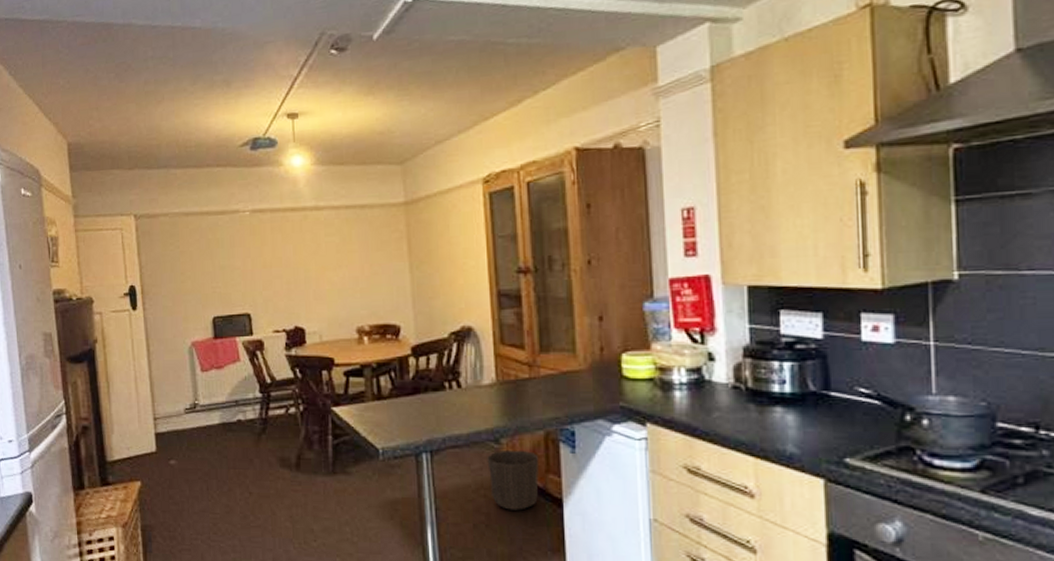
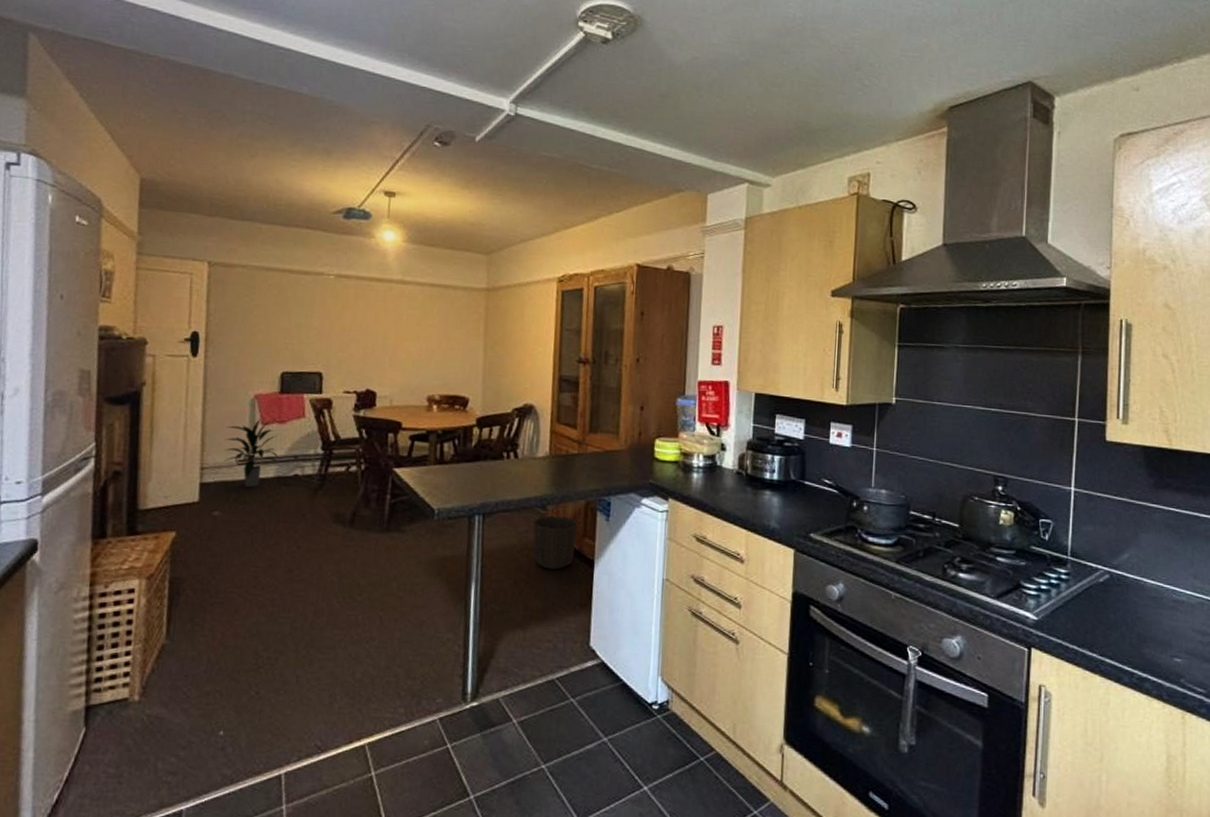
indoor plant: none [171,366,222,436] -> present [223,419,279,488]

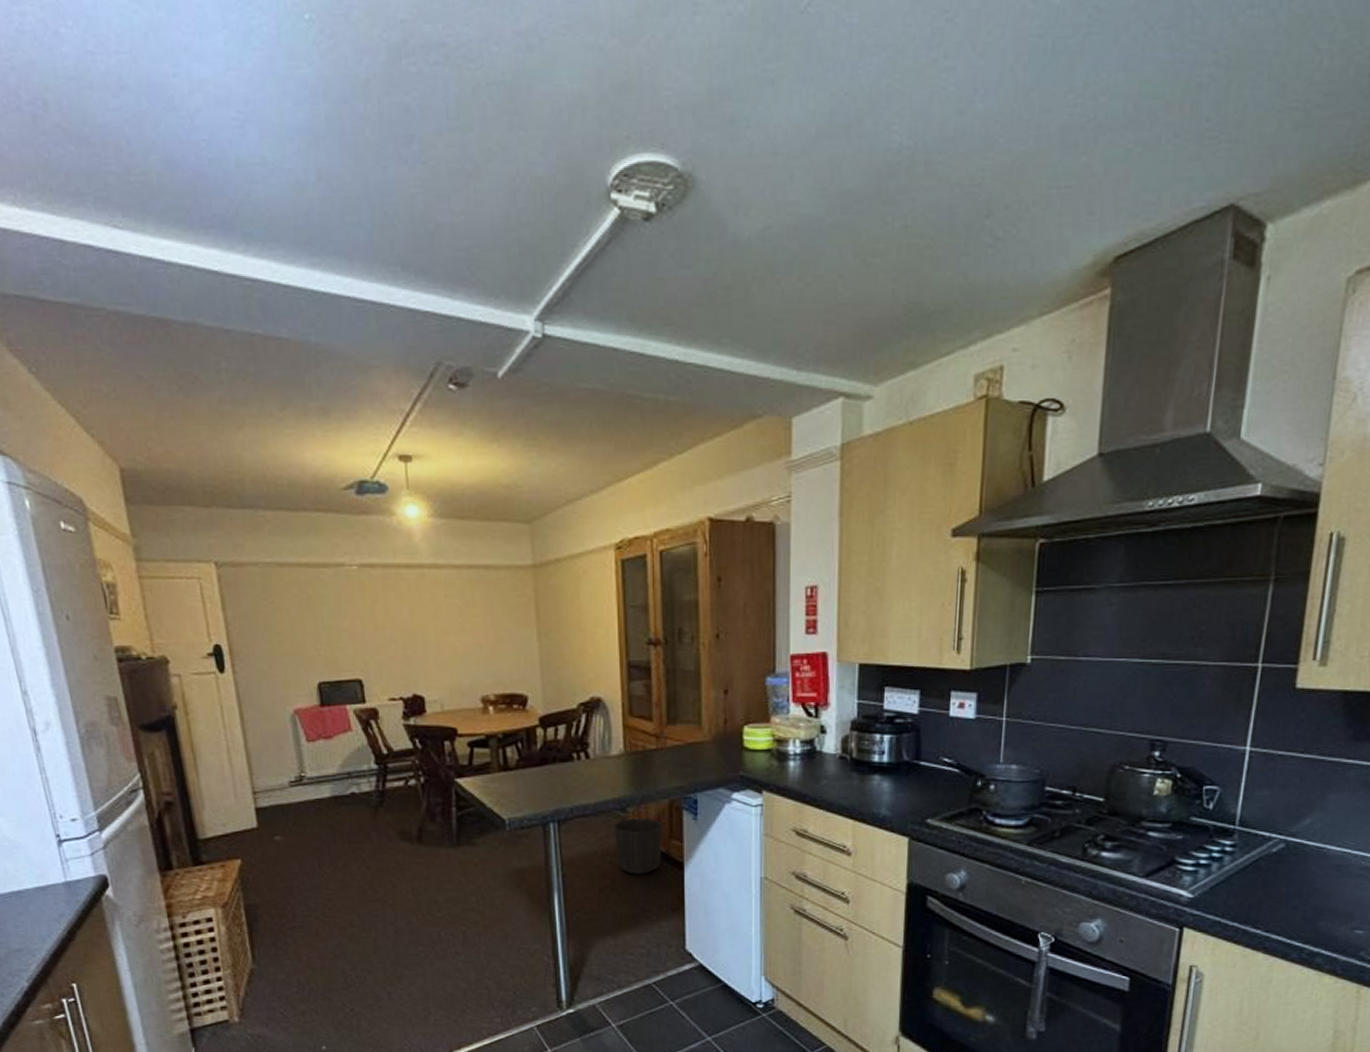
indoor plant: present [223,419,279,488] -> none [271,736,332,810]

